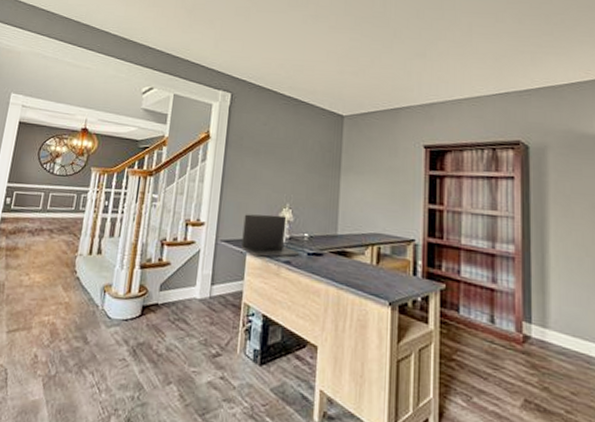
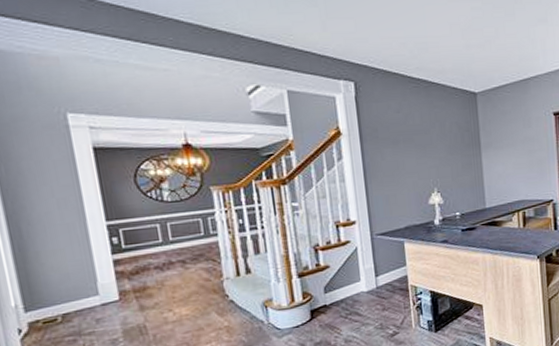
laptop computer: present [241,214,300,258] -> none [395,200,455,243]

